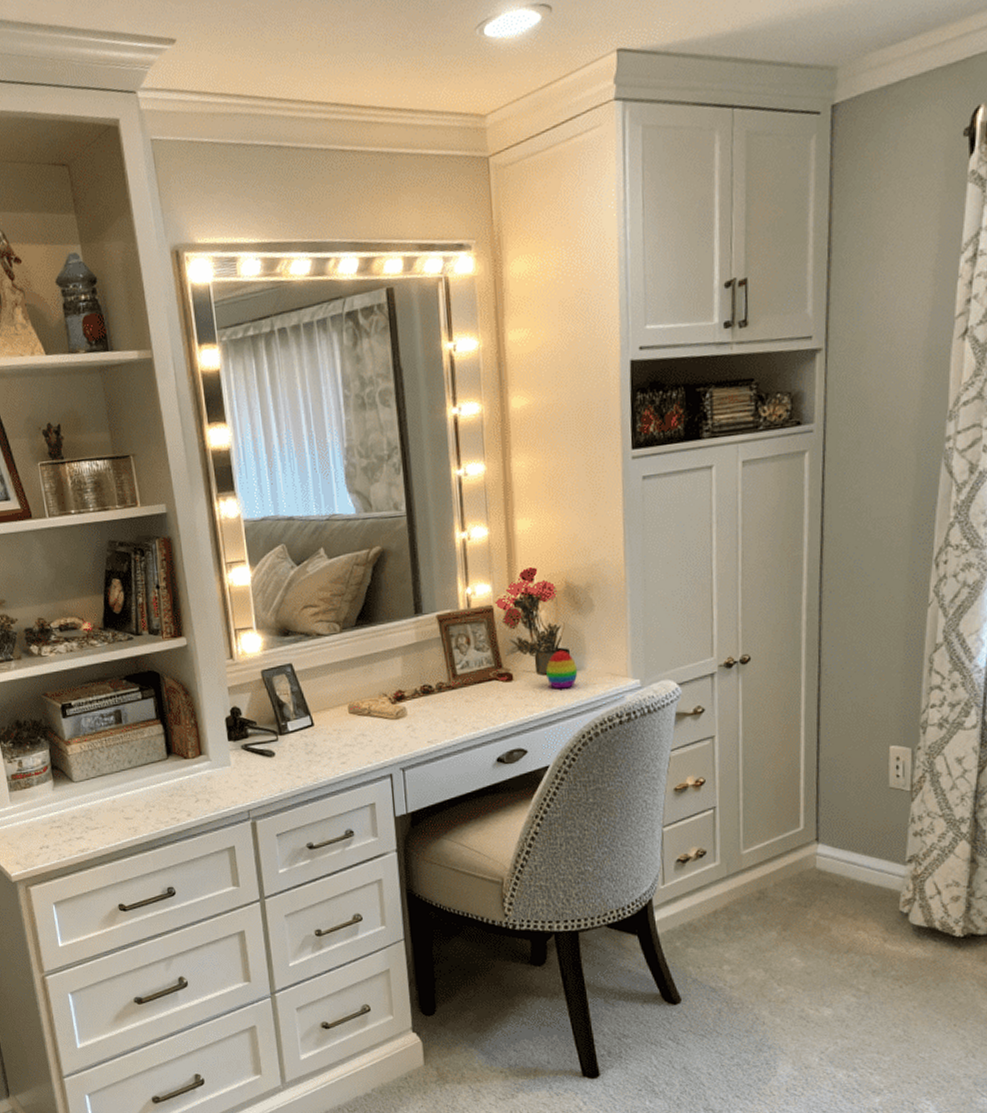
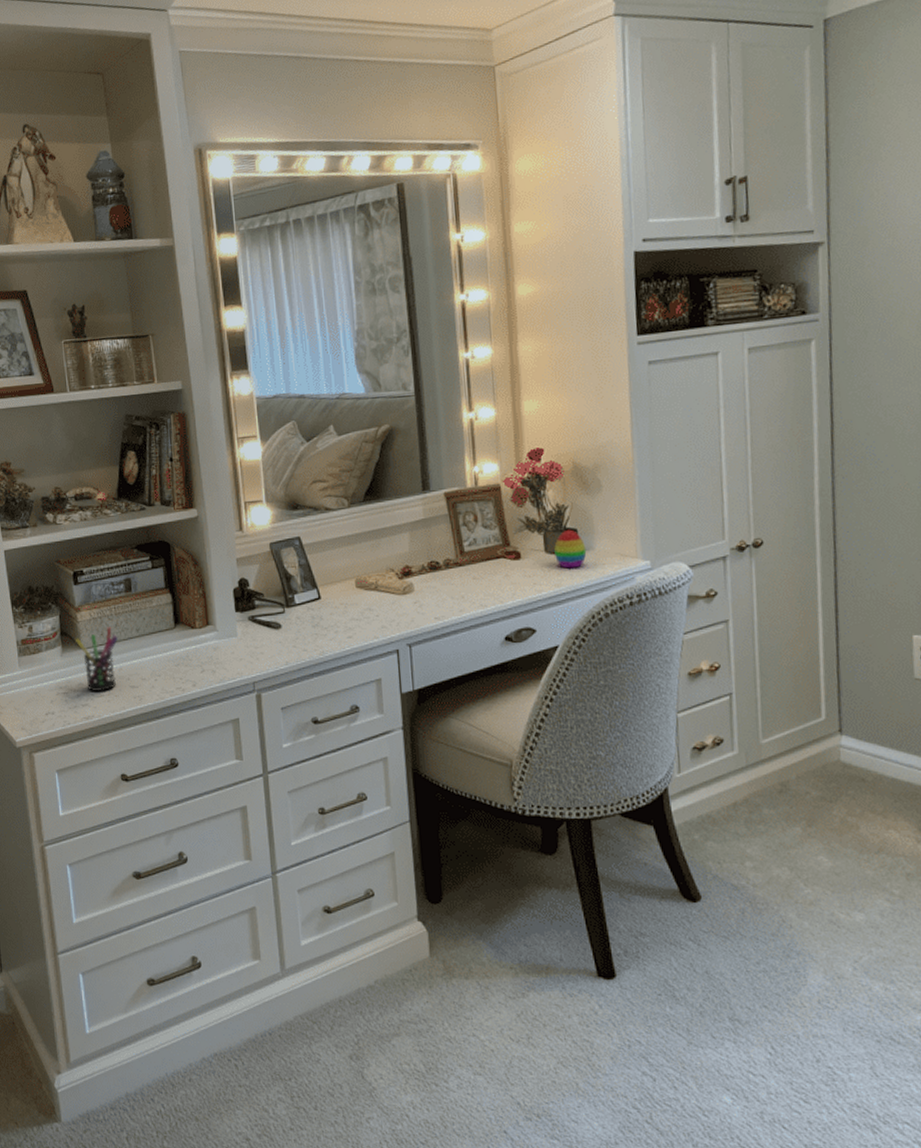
pen holder: none [67,759,110,825] -> present [76,627,118,693]

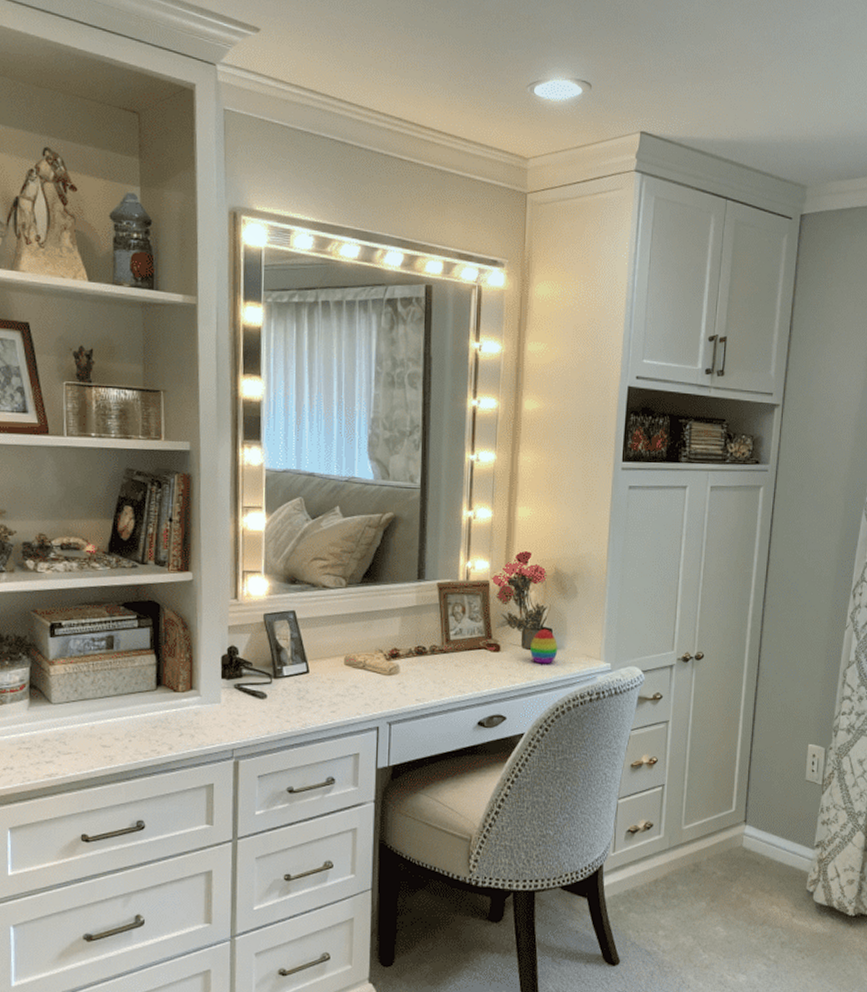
pen holder: present [76,627,118,693] -> none [46,683,93,750]

